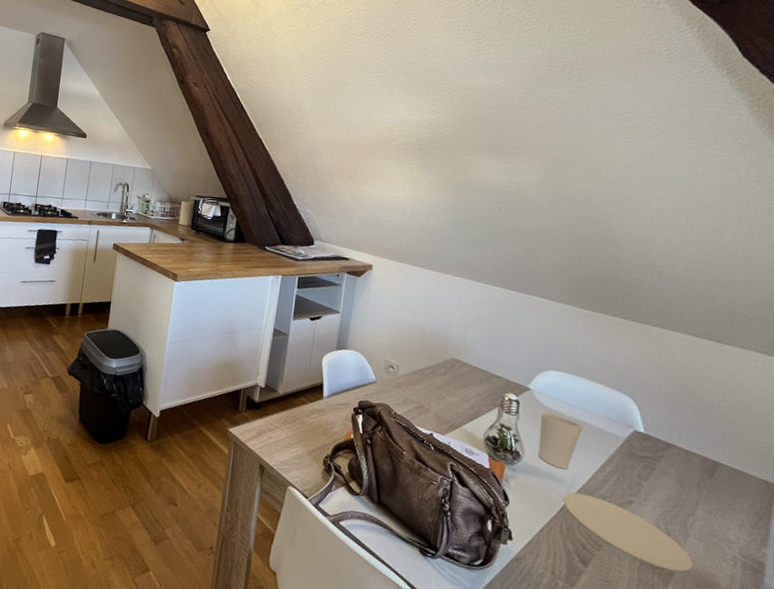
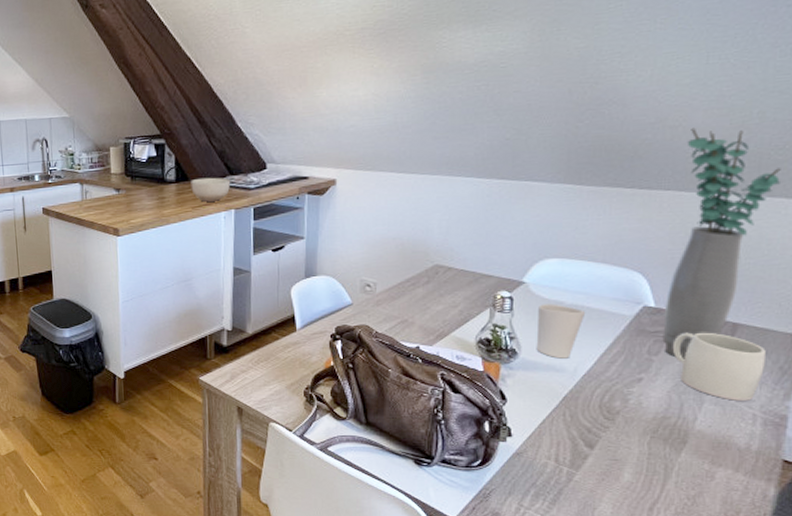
bowl: none [246,242,282,266] -> present [190,177,231,203]
plate: present [564,492,693,573] -> none [566,380,708,439]
vase: none [651,275,750,489] -> present [662,127,781,359]
mug: none [659,462,743,542] -> present [672,332,766,402]

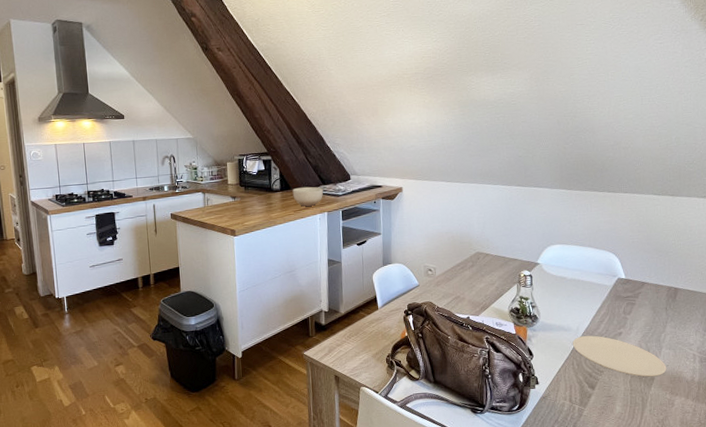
cup: present [536,304,586,359] -> none [549,279,581,321]
plate: none [566,380,708,439] -> present [573,335,667,377]
vase: present [662,127,781,359] -> none [631,148,693,316]
mug: present [672,332,766,402] -> none [638,295,697,346]

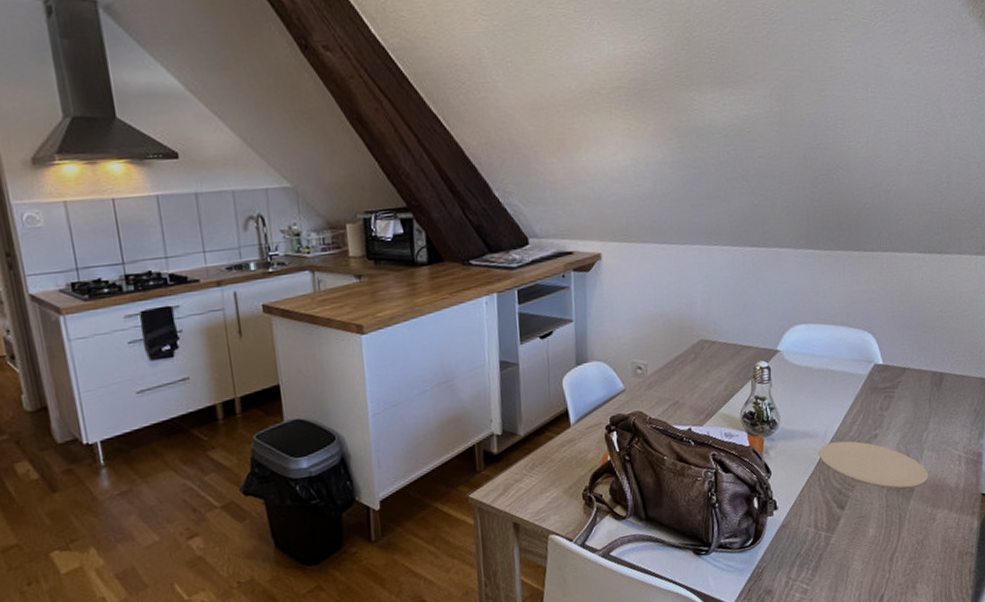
bowl: present [292,186,324,207] -> none [445,256,491,286]

